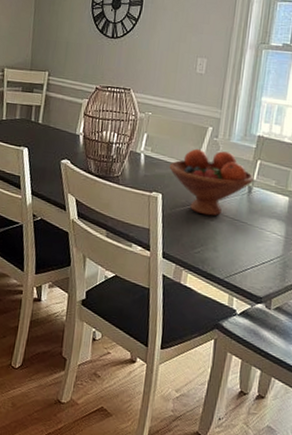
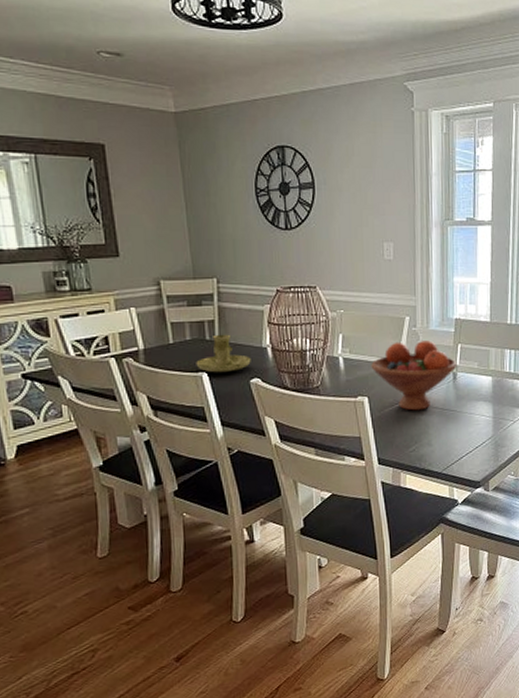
candle holder: none [20,117,65,151] -> present [196,334,251,373]

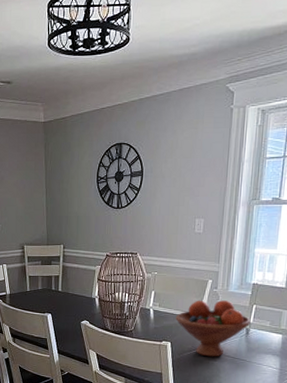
candle holder: present [196,334,251,373] -> none [44,286,83,315]

